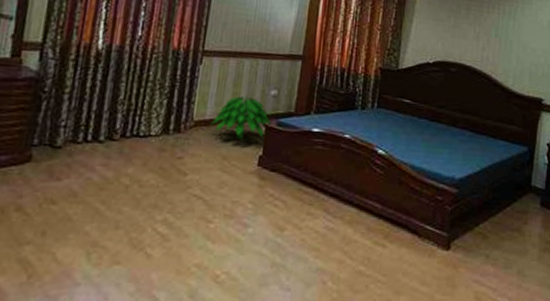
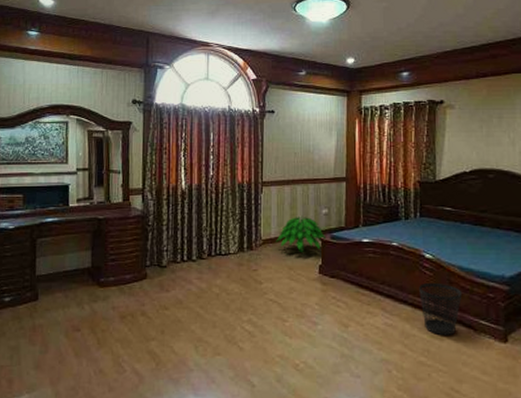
wastebasket: none [367,181,411,242] -> present [419,282,463,336]

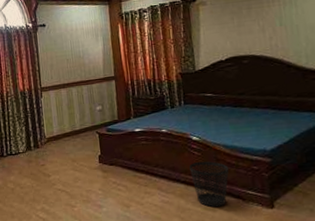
indoor plant: present [276,216,327,253] -> none [58,114,103,147]

